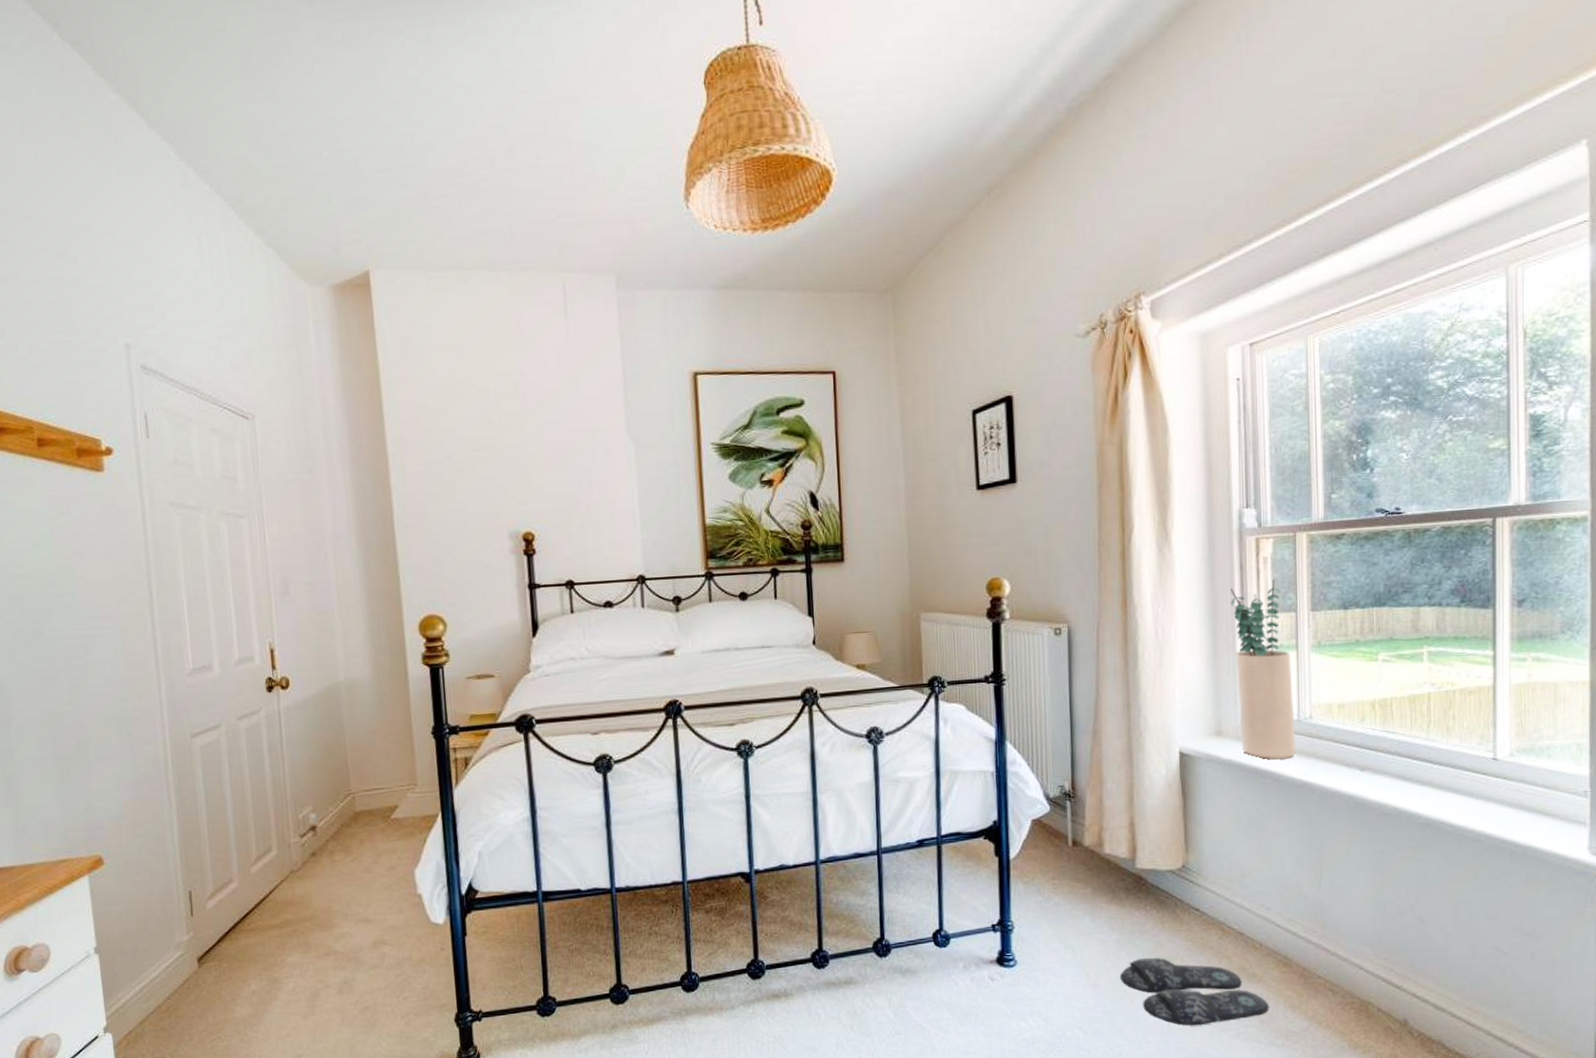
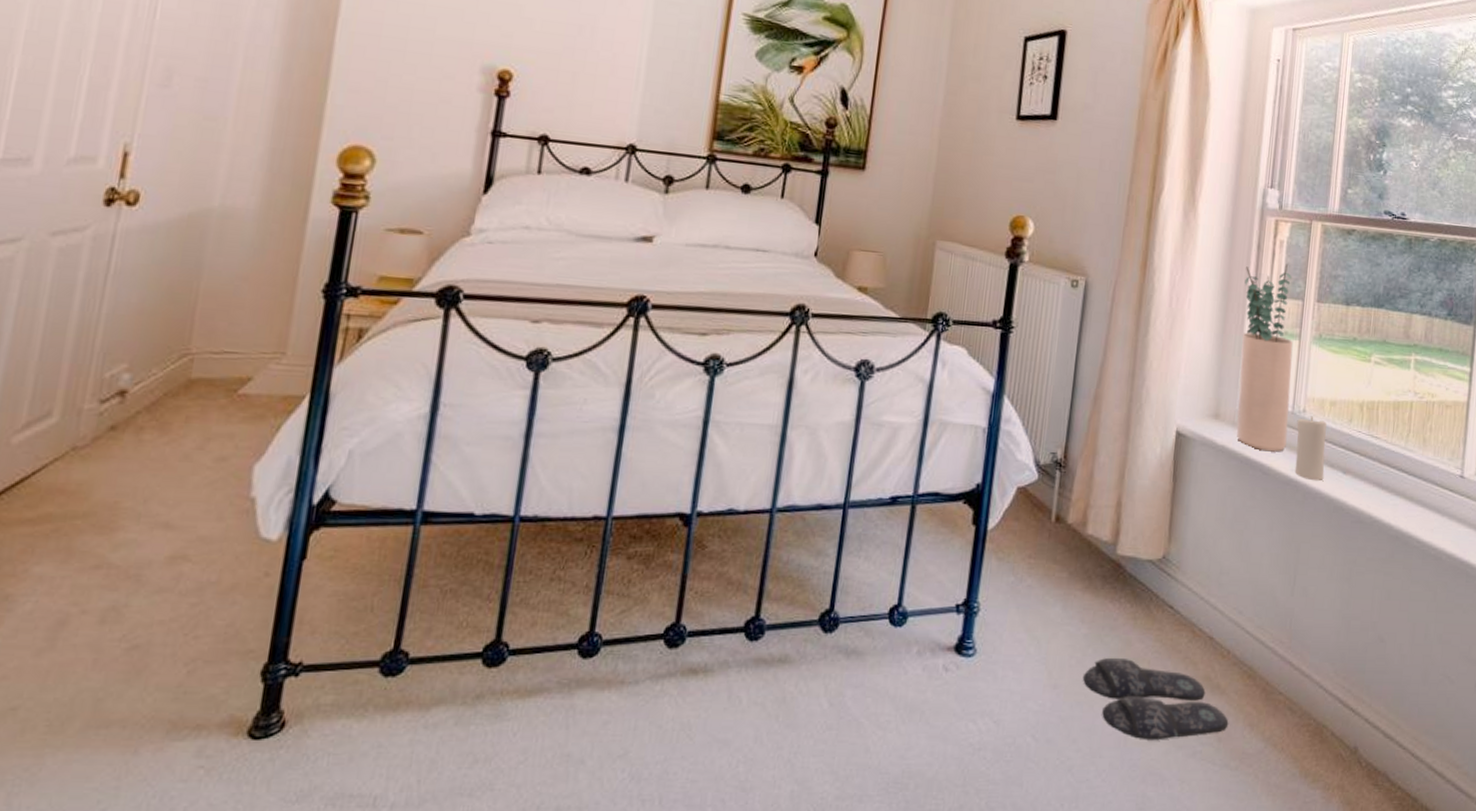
candle: none [1304,721,1340,782] -> present [1294,416,1327,482]

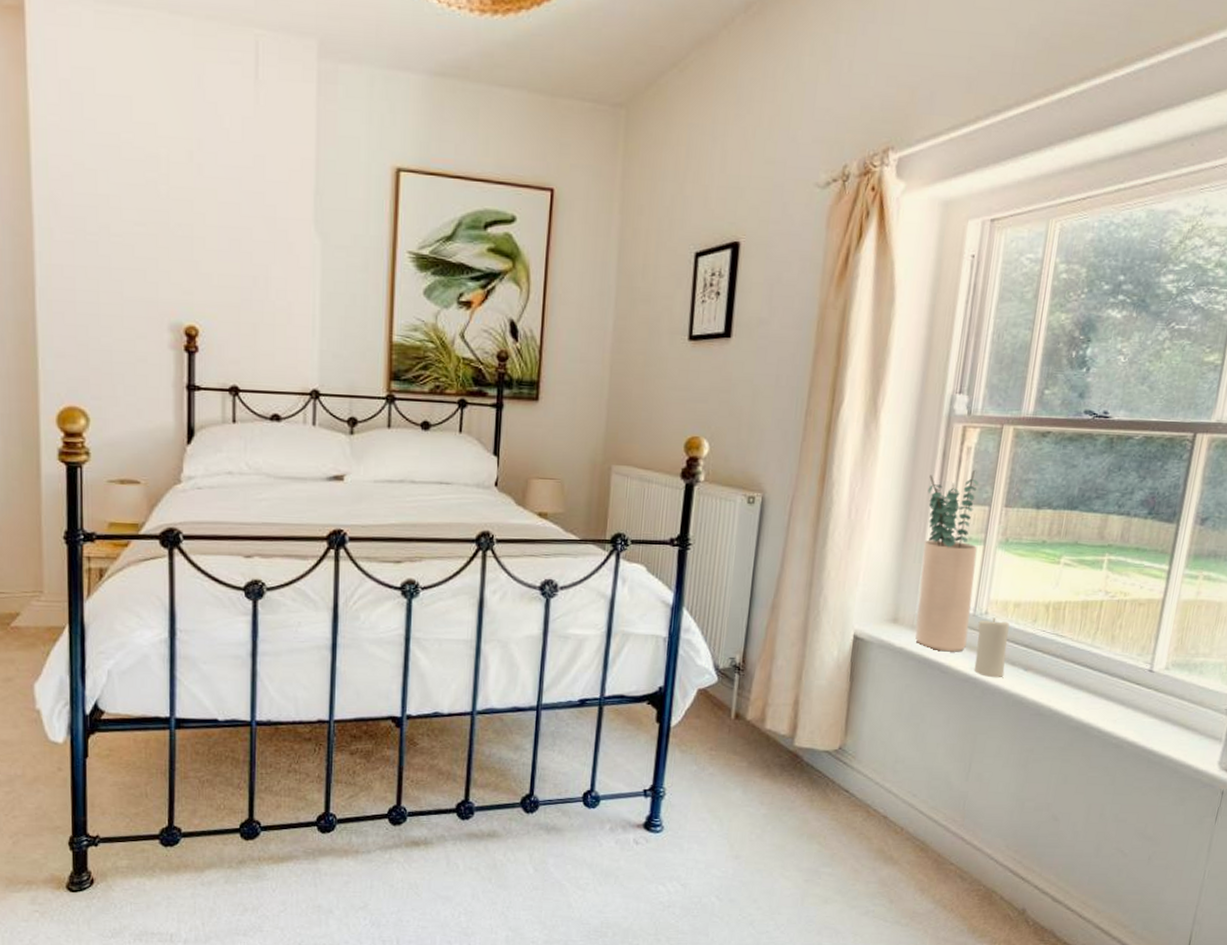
slippers: present [1083,657,1229,739] -> none [763,833,901,900]

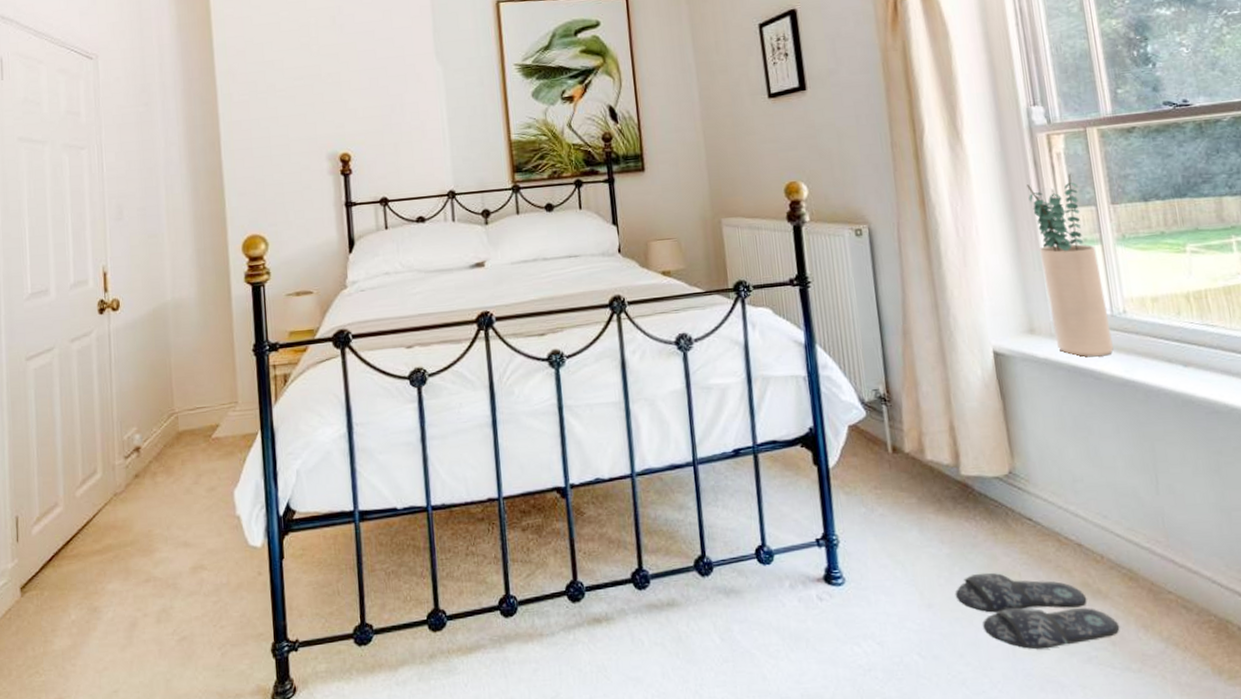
slippers: none [763,833,901,900] -> present [956,572,1120,649]
candle: present [973,617,1010,678] -> none [1119,315,1163,379]

